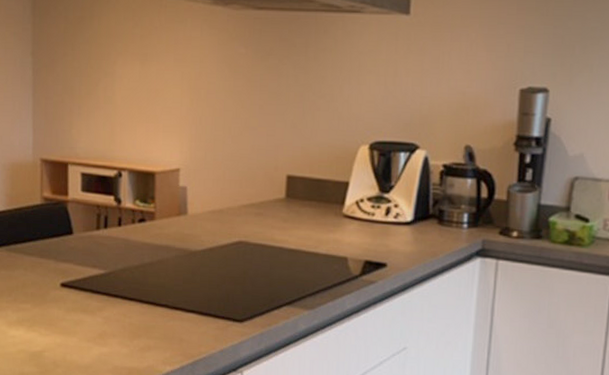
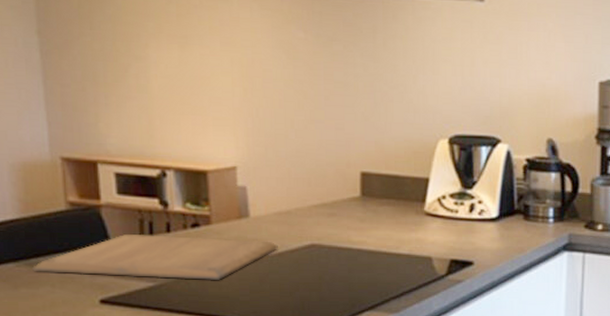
chopping board: none [11,227,210,271] -> present [32,234,278,280]

